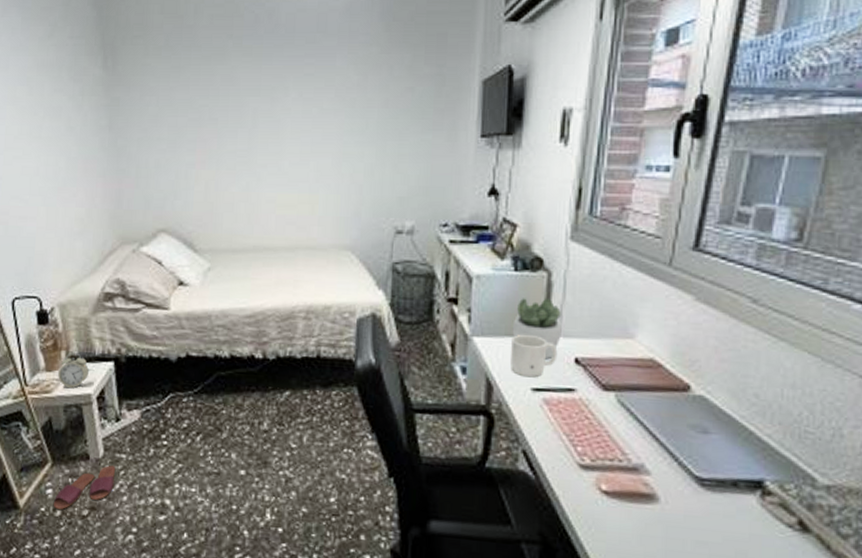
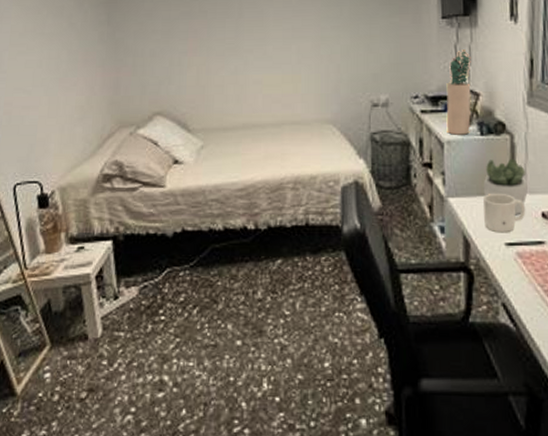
slippers: present [53,465,116,510] -> none [51,345,114,395]
alarm clock: present [58,352,89,388] -> none [57,234,88,269]
vase: none [477,174,509,270] -> present [446,49,471,135]

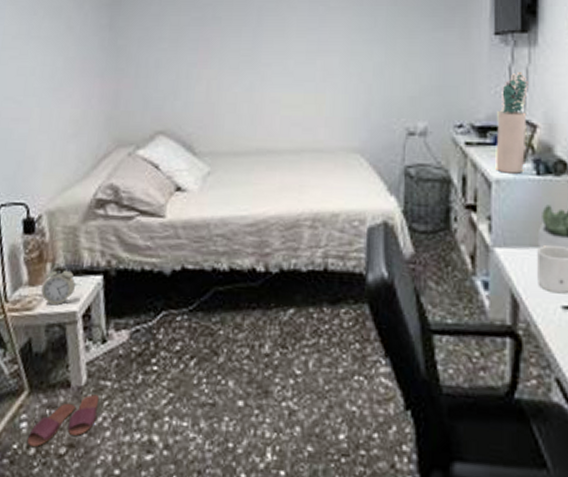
slippers: none [51,345,114,395] -> present [27,394,100,448]
alarm clock: none [57,234,88,269] -> present [41,265,75,305]

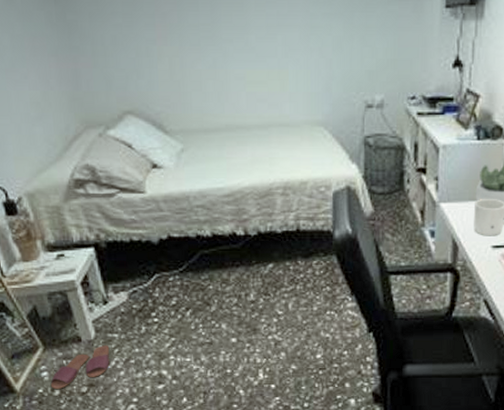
alarm clock: present [41,265,75,305] -> none [36,241,69,277]
vase: present [495,72,527,174] -> none [443,45,472,139]

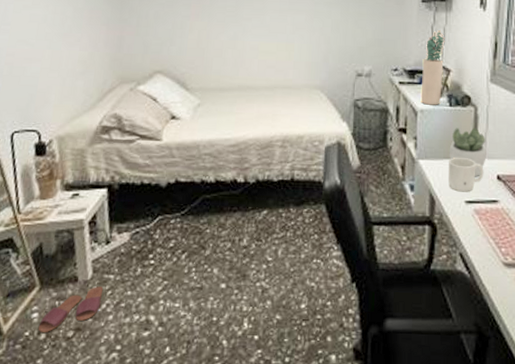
vase: none [443,45,472,139] -> present [420,30,444,105]

